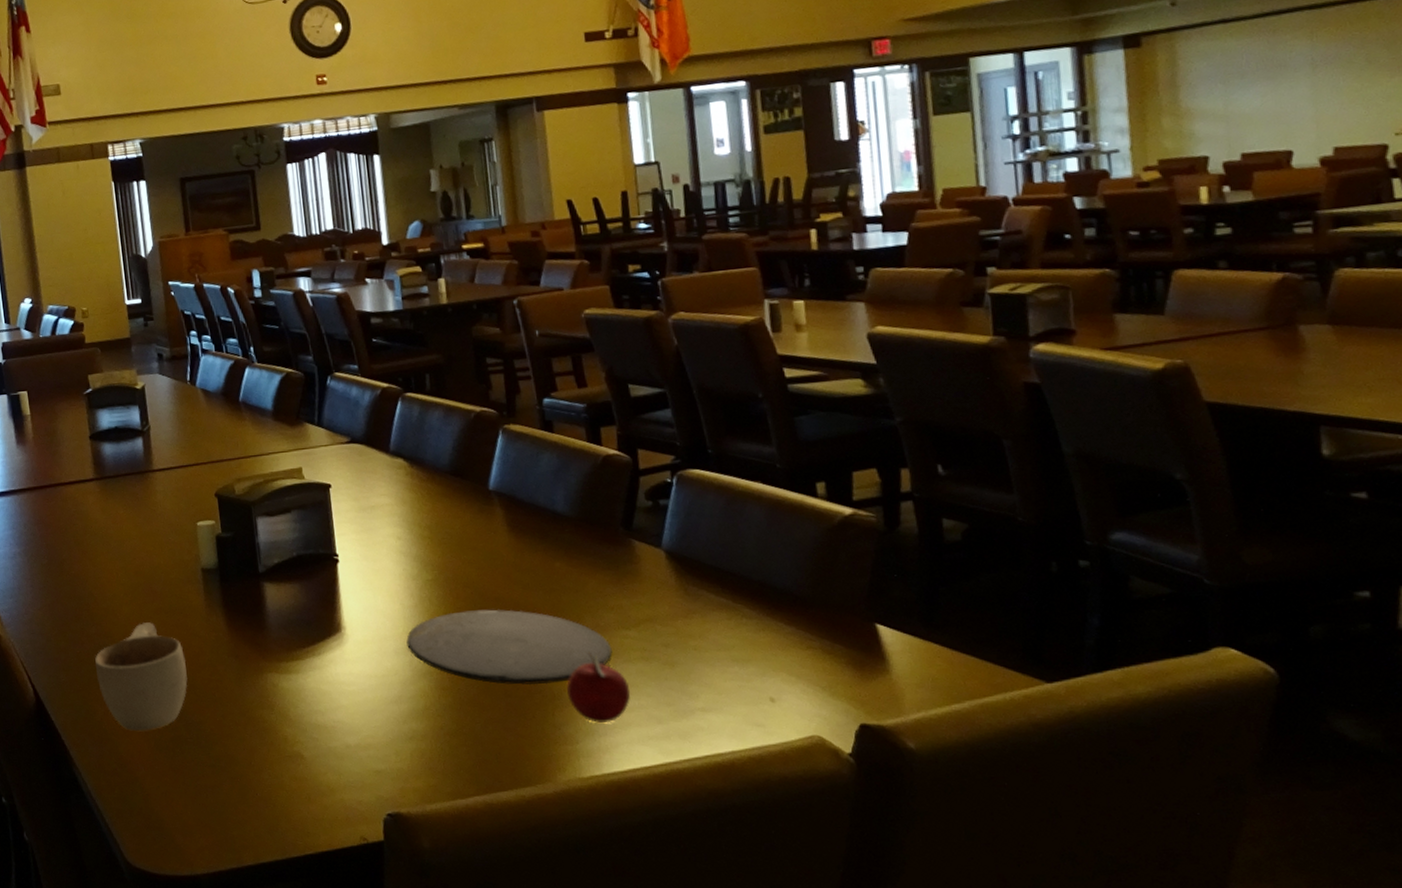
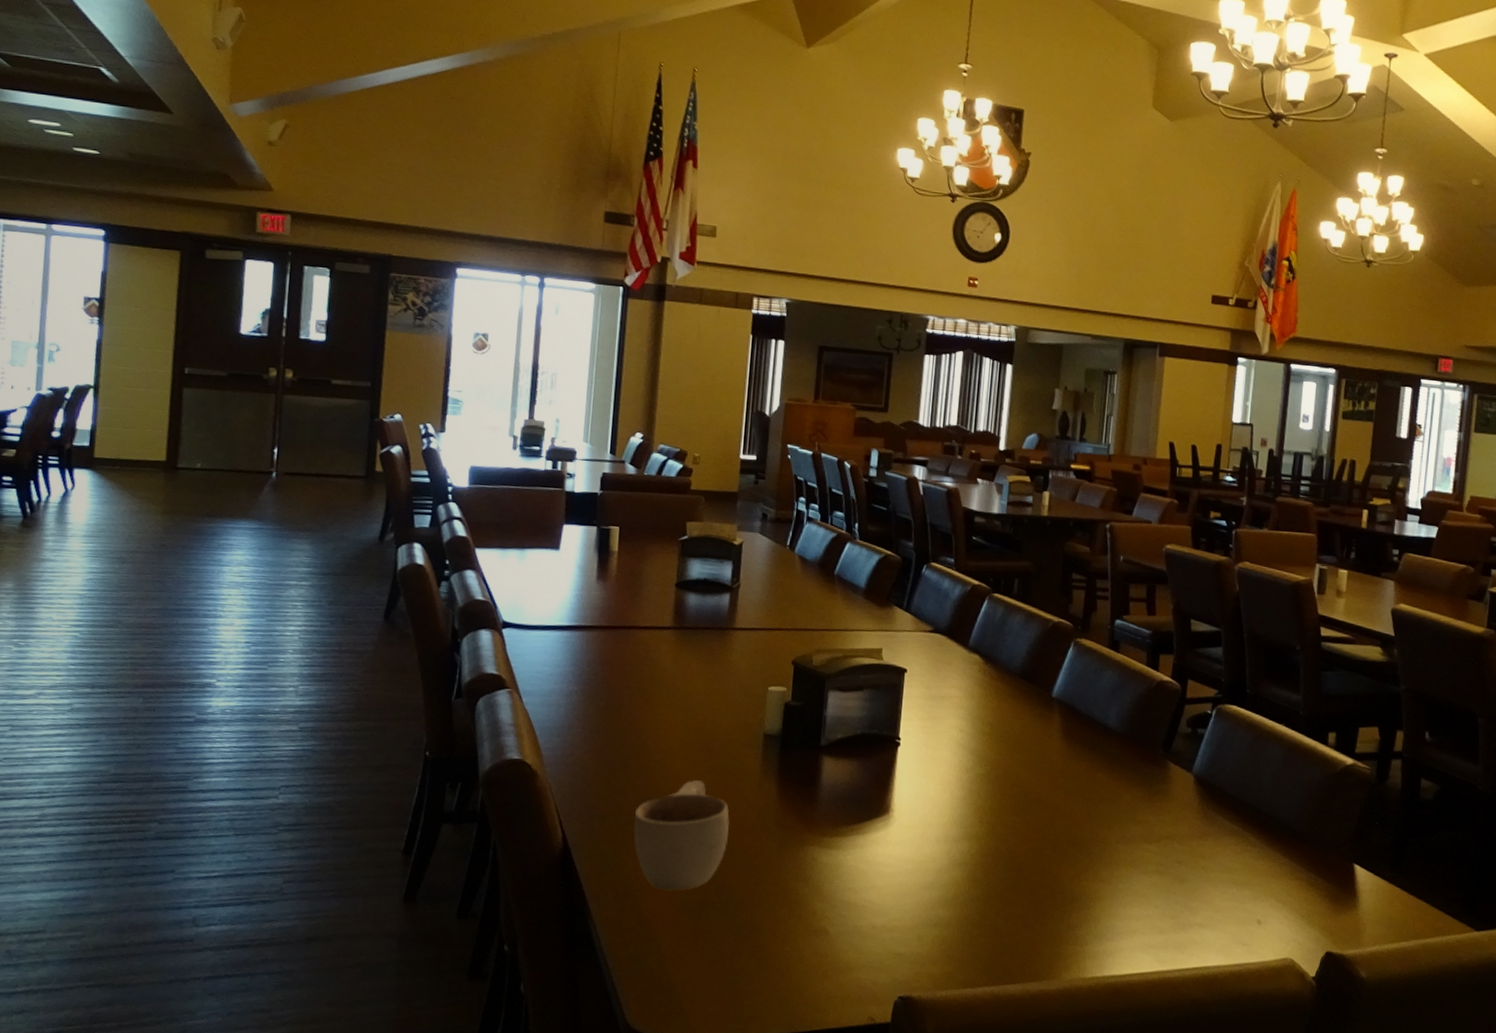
plate: present [406,609,612,686] -> none [949,808,1133,887]
fruit: present [567,652,631,723] -> none [1086,860,1142,929]

